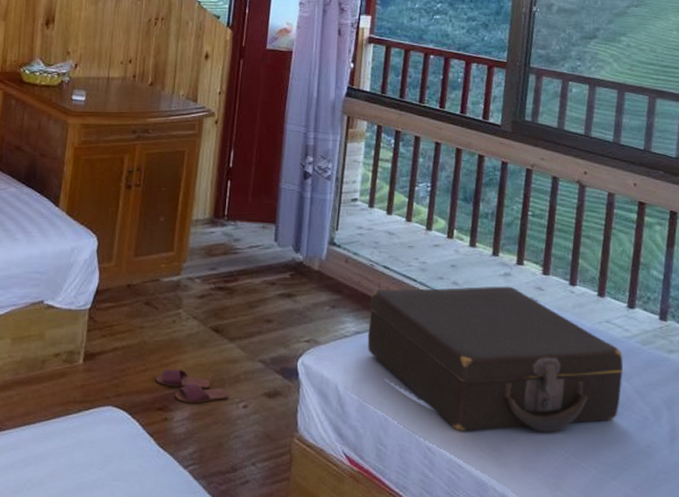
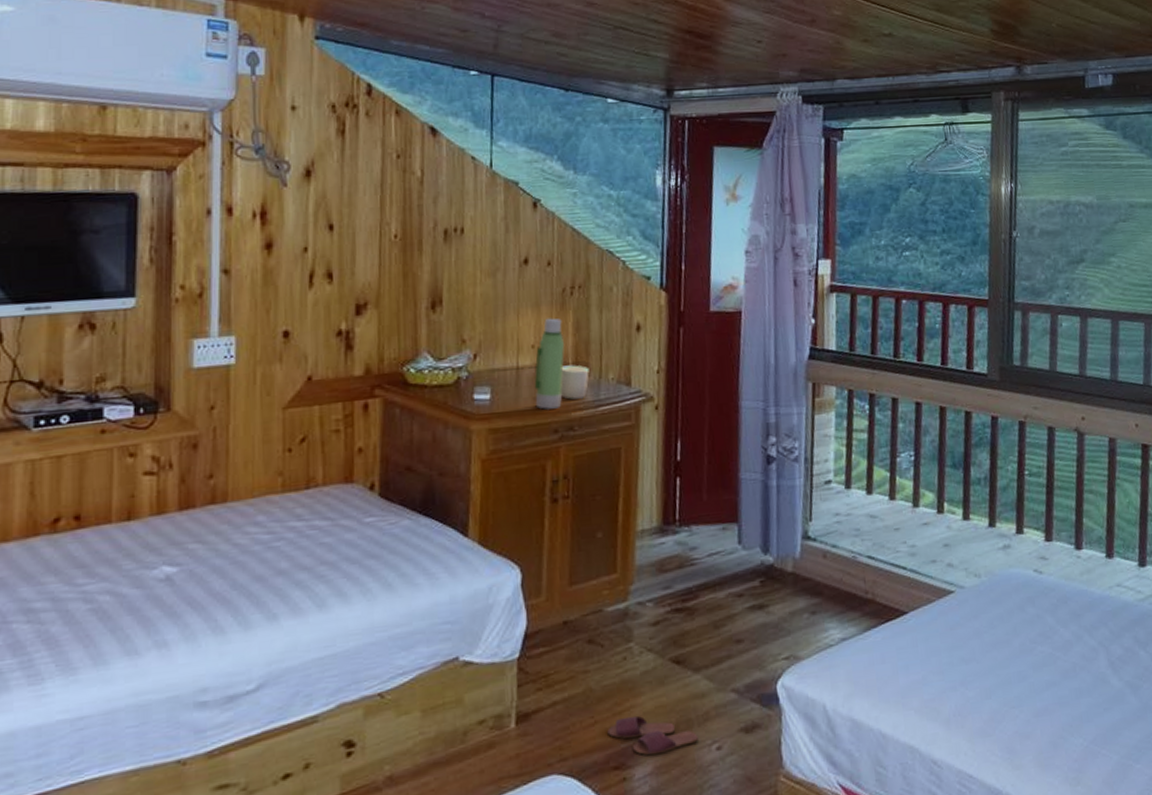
water bottle: none [120,41,147,114] -> present [534,318,565,410]
mug: none [140,80,165,108] -> present [560,365,590,400]
suitcase: present [367,286,623,433] -> none [855,559,1139,736]

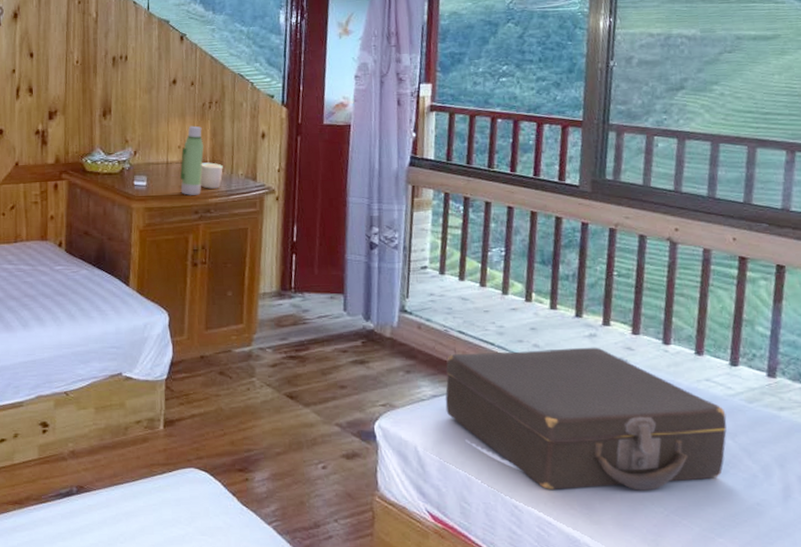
slippers: present [607,715,700,756] -> none [234,433,308,465]
suitcase: none [855,559,1139,736] -> present [445,347,727,491]

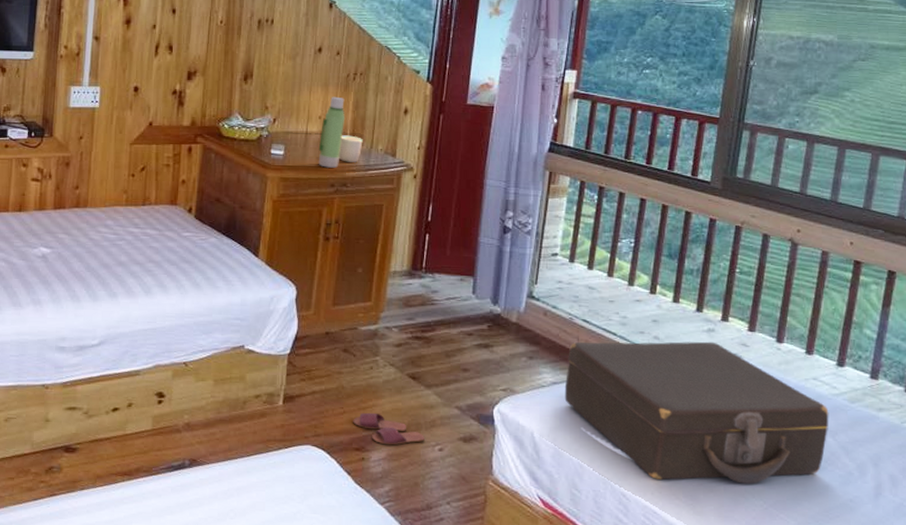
slippers: none [234,433,308,465] -> present [353,412,426,446]

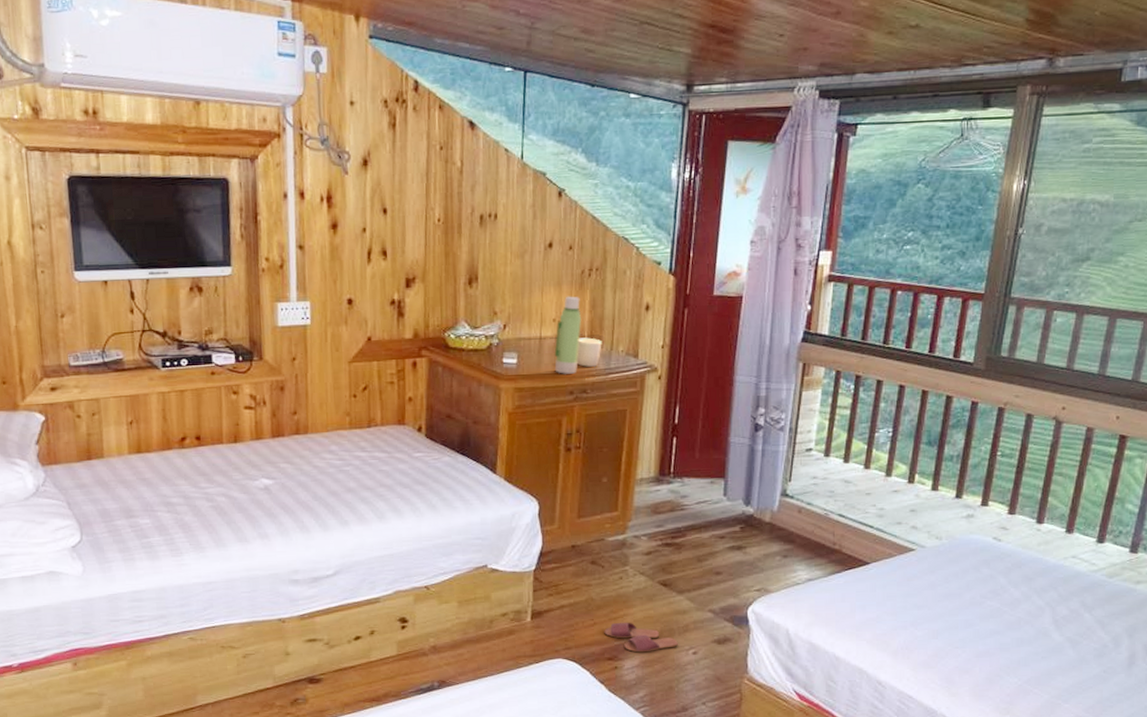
suitcase: present [564,341,829,484] -> none [820,527,1087,666]

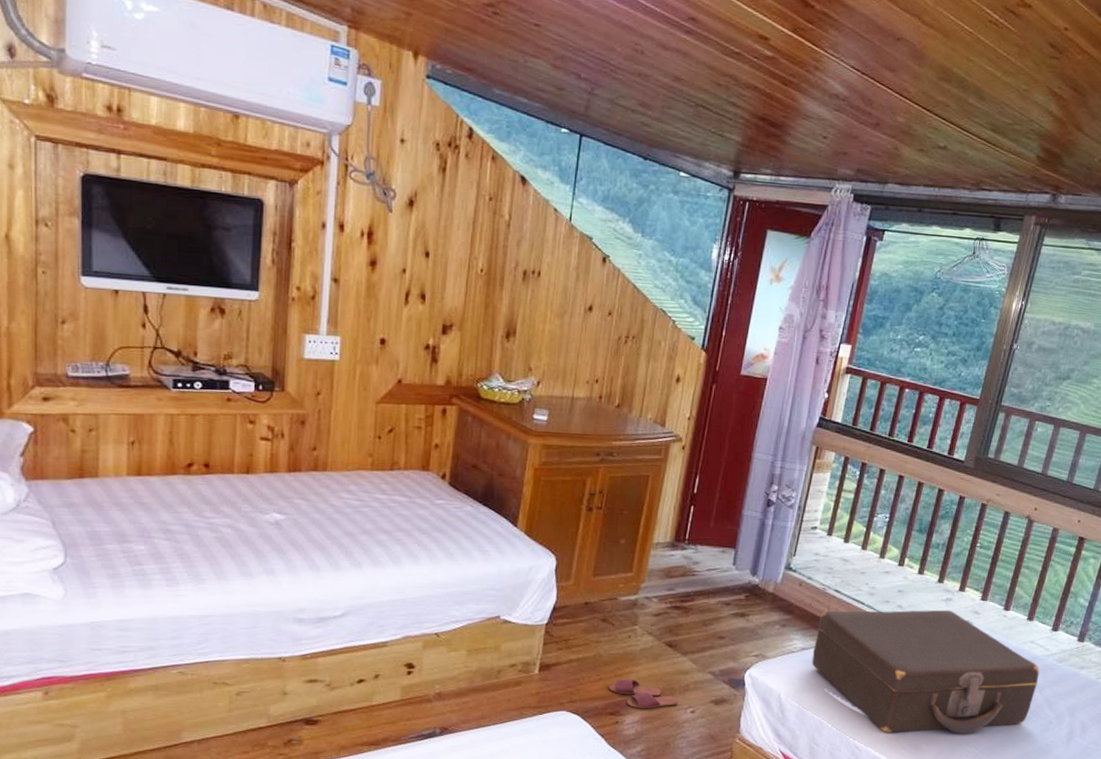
water bottle: present [554,296,582,374] -> none [584,360,615,436]
mug: present [576,337,602,367] -> none [605,402,632,431]
suitcase: none [820,527,1087,666] -> present [811,609,1040,734]

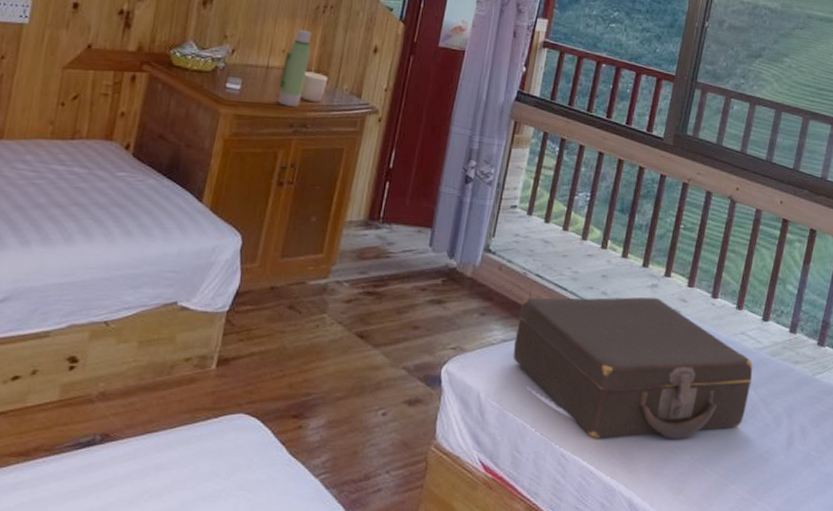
water bottle: none [584,360,615,436] -> present [277,29,312,107]
mug: none [605,402,632,431] -> present [300,71,328,102]
slippers: present [609,679,679,709] -> none [292,375,369,411]

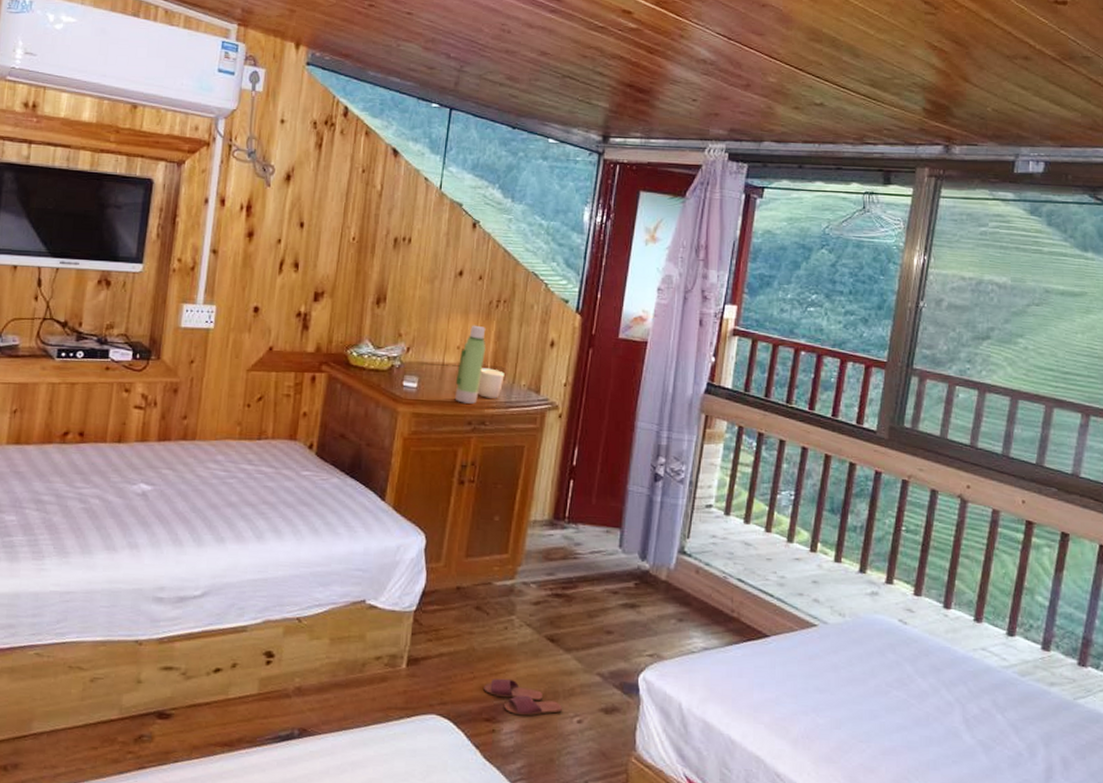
slippers: none [292,375,369,411] -> present [483,678,563,716]
suitcase: present [513,297,753,440] -> none [716,604,998,765]

